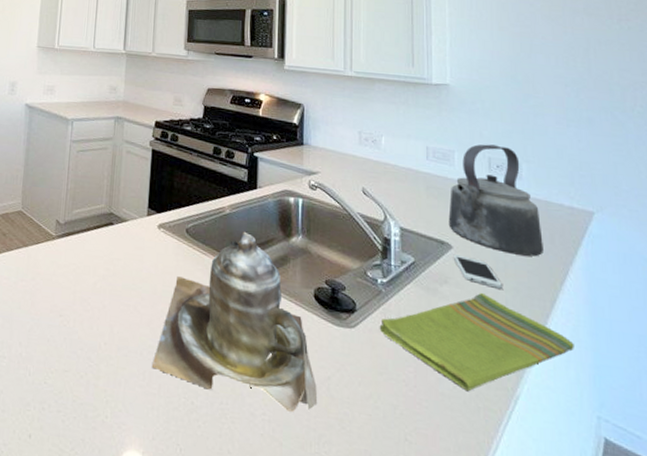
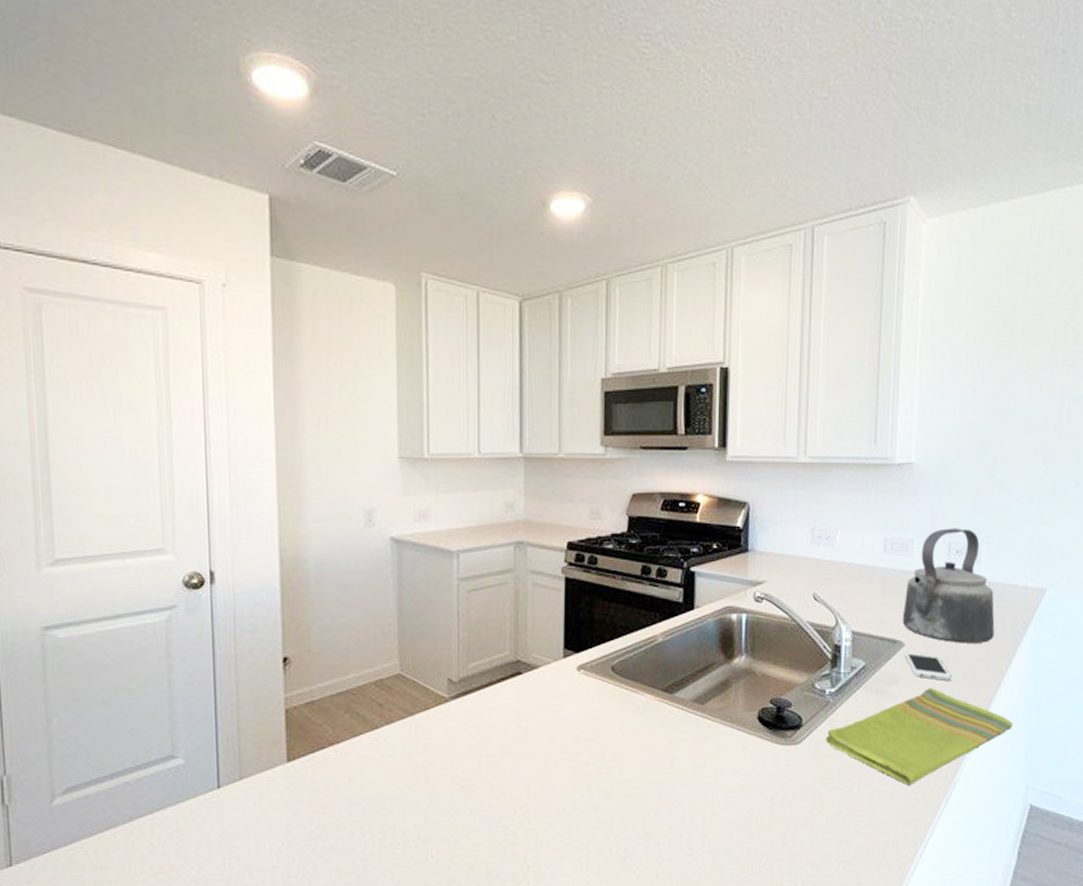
teapot: present [151,231,318,412] -> none [577,659,760,839]

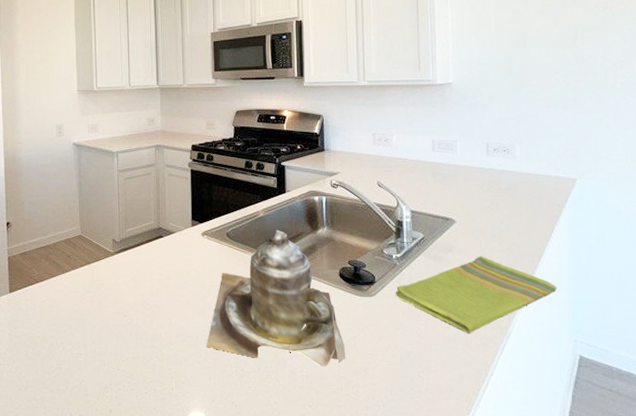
teapot: none [577,659,760,839] -> present [206,229,346,367]
kettle: present [902,528,995,643] -> none [452,131,533,221]
smartphone: present [904,652,951,681] -> none [456,227,498,250]

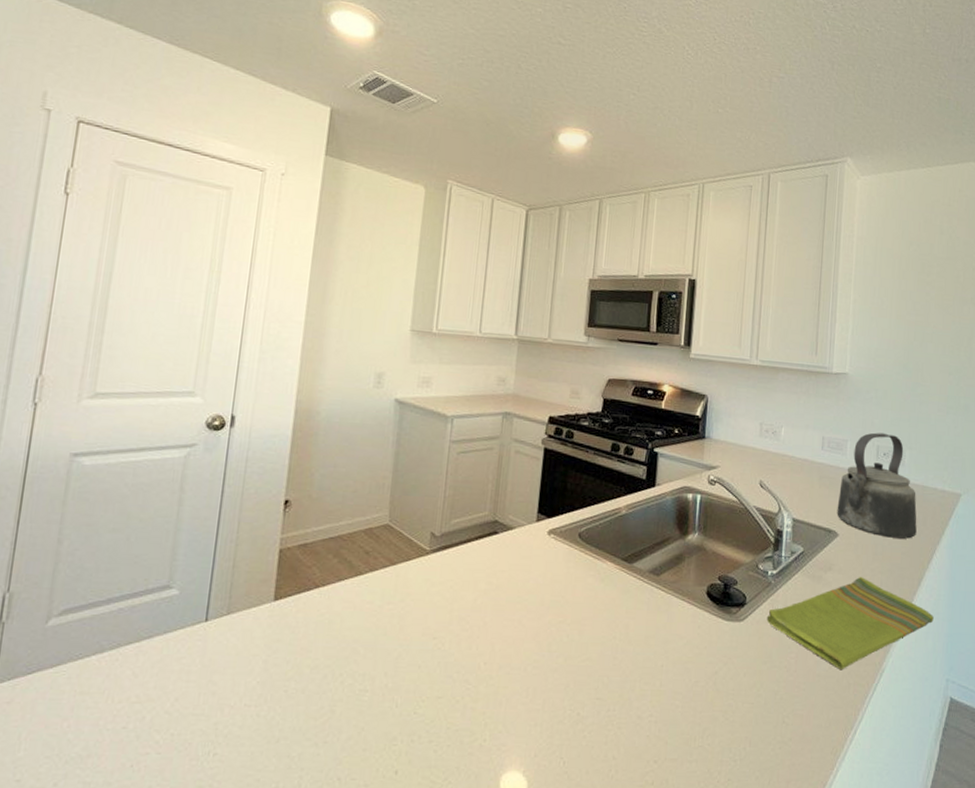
teapot: present [206,229,346,367] -> none [536,532,704,710]
kettle: none [452,131,533,221] -> present [837,432,917,539]

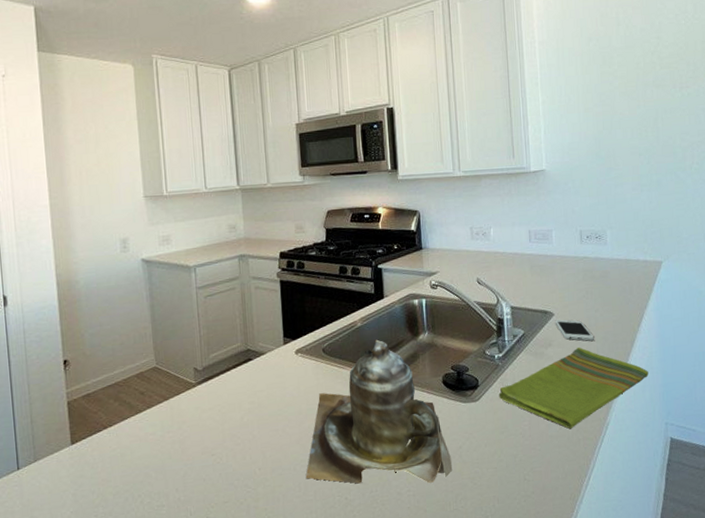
teapot: none [536,532,704,710] -> present [305,339,453,484]
kettle: present [837,432,917,539] -> none [550,218,625,310]
smartphone: none [838,541,879,571] -> present [555,319,594,341]

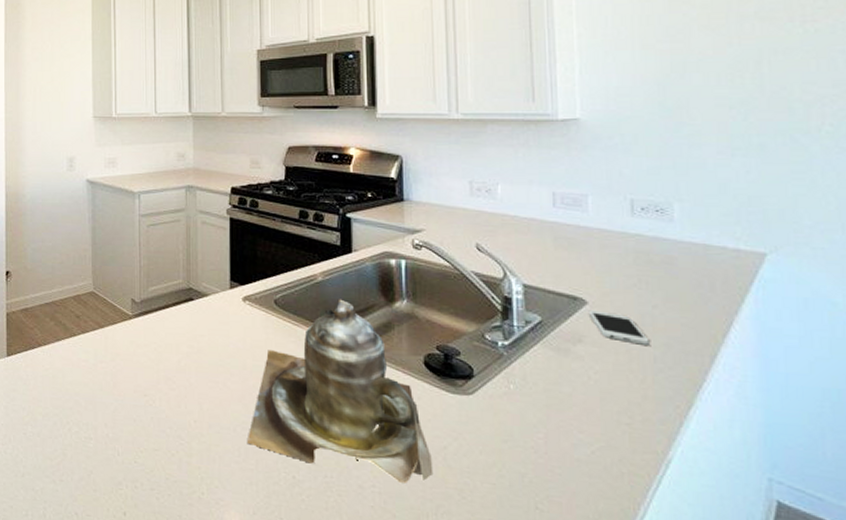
dish towel: present [498,347,649,428] -> none [501,350,740,456]

